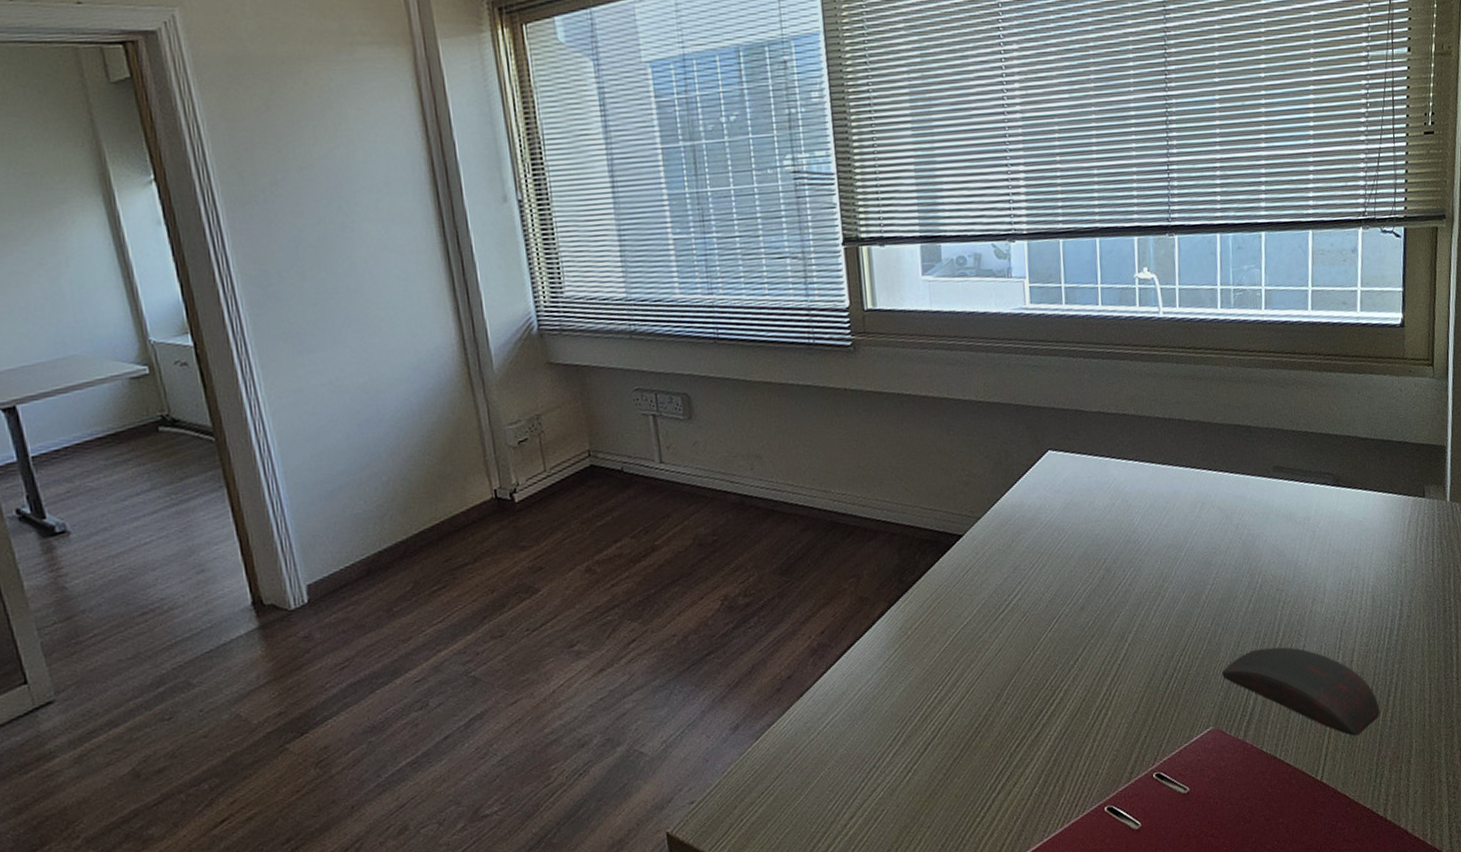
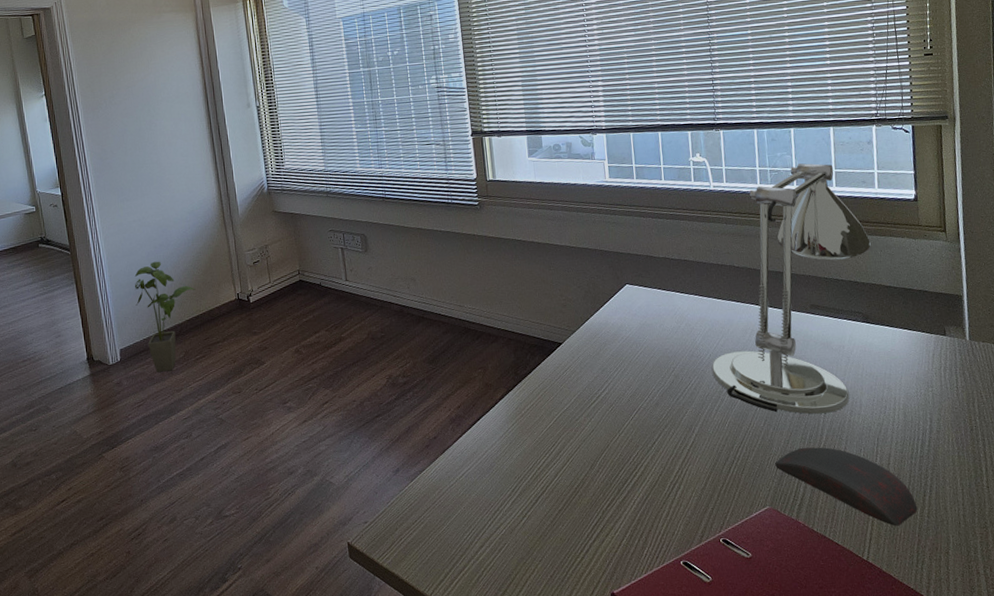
house plant: none [326,445,428,616] -> present [134,261,196,372]
desk lamp: none [1151,279,1348,607] -> present [711,163,871,414]

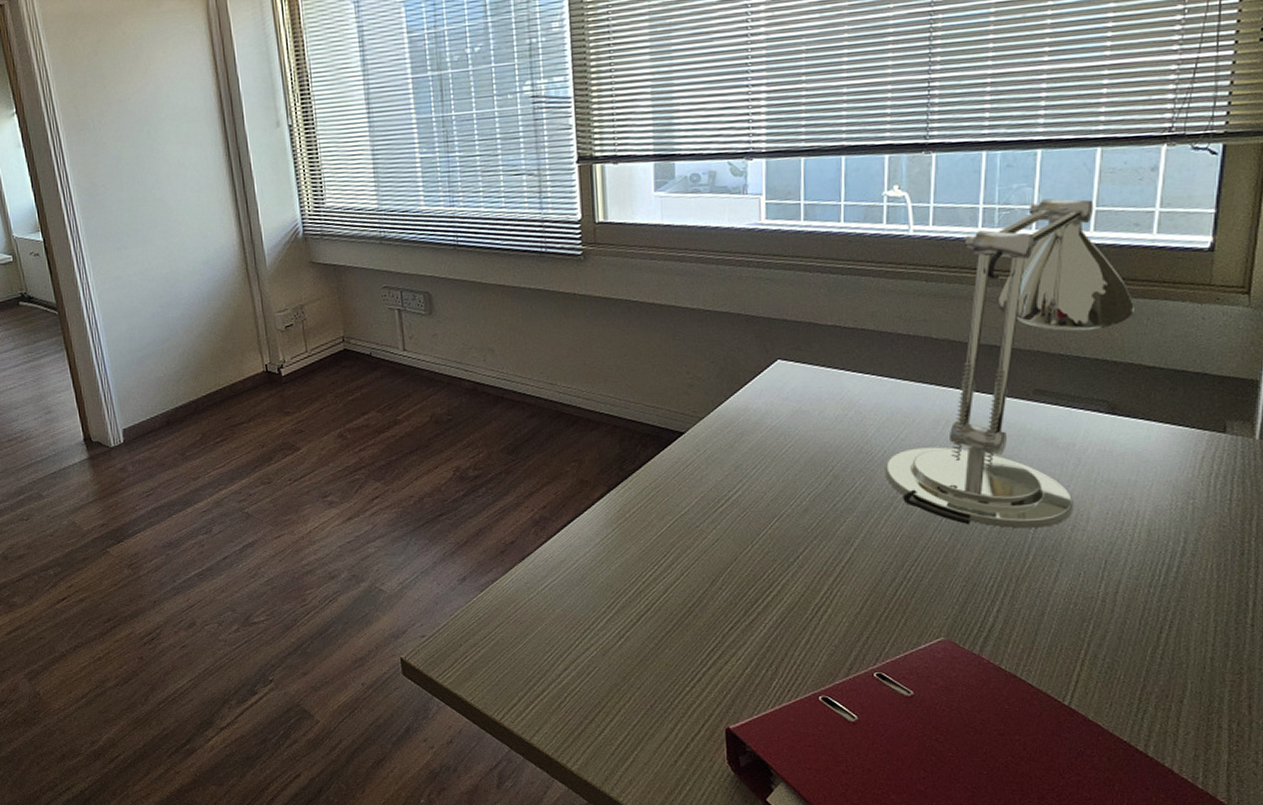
house plant: present [134,261,196,372] -> none [137,323,214,457]
computer mouse: present [775,447,918,526] -> none [958,568,1148,668]

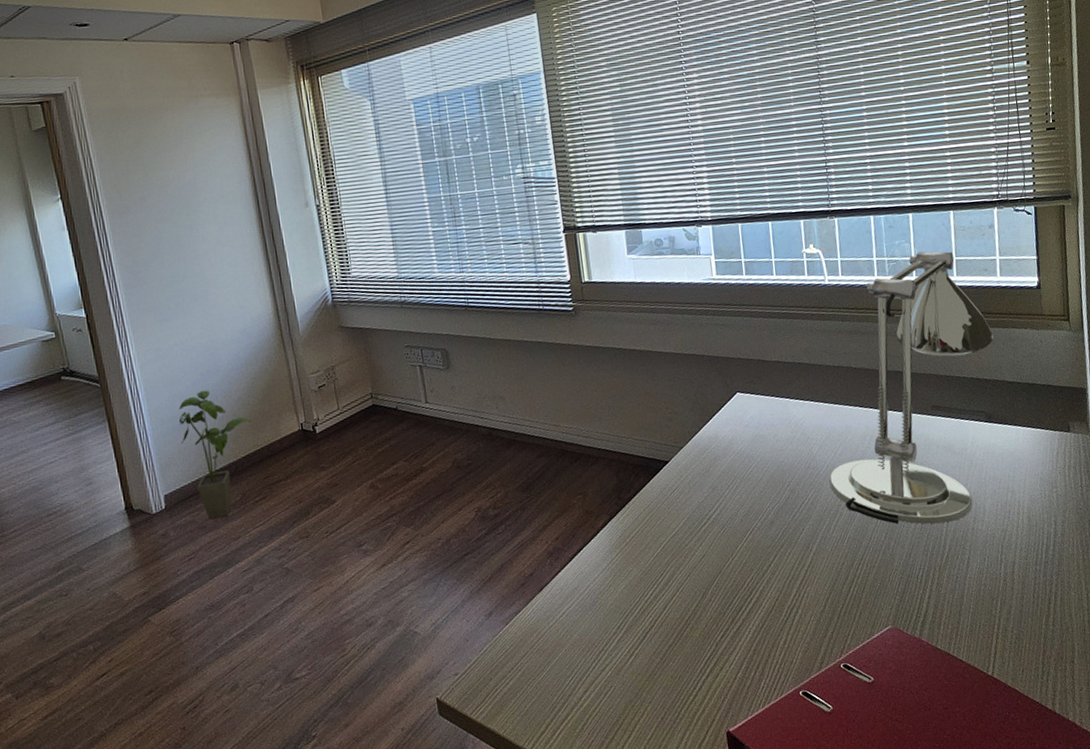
house plant: none [137,323,214,457] -> present [178,390,252,520]

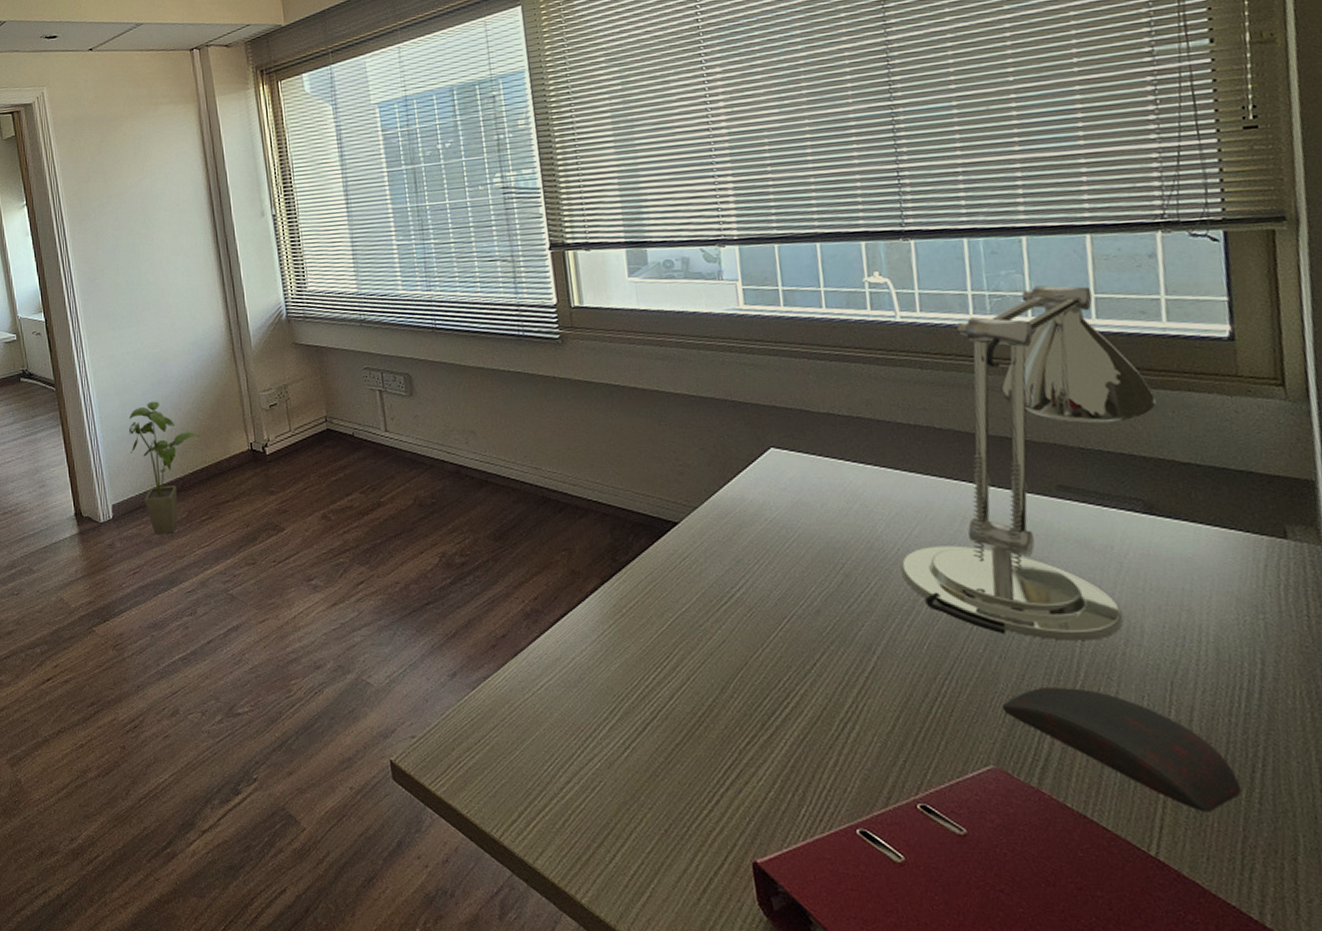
computer mouse: none [896,558,1043,638] -> present [1002,686,1242,812]

